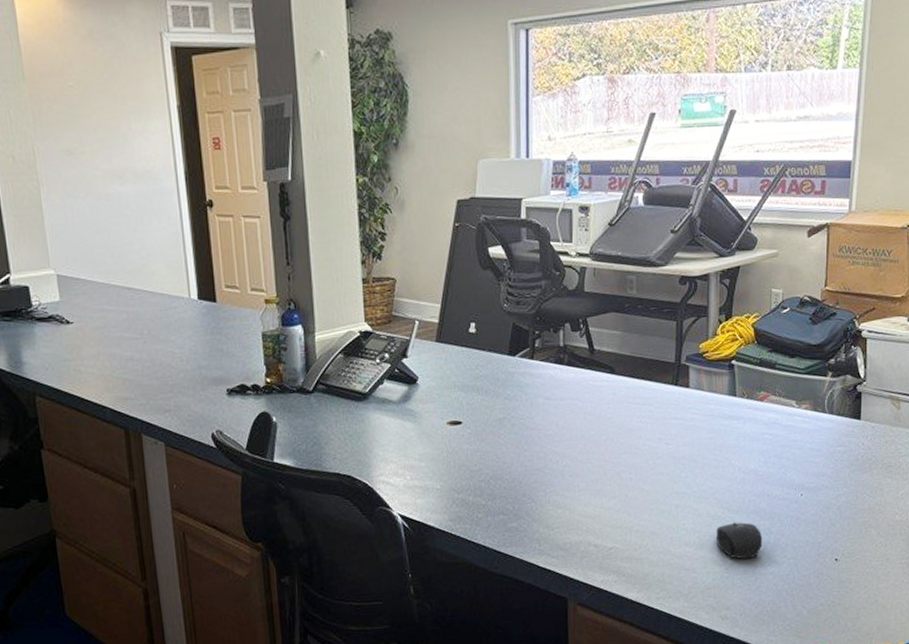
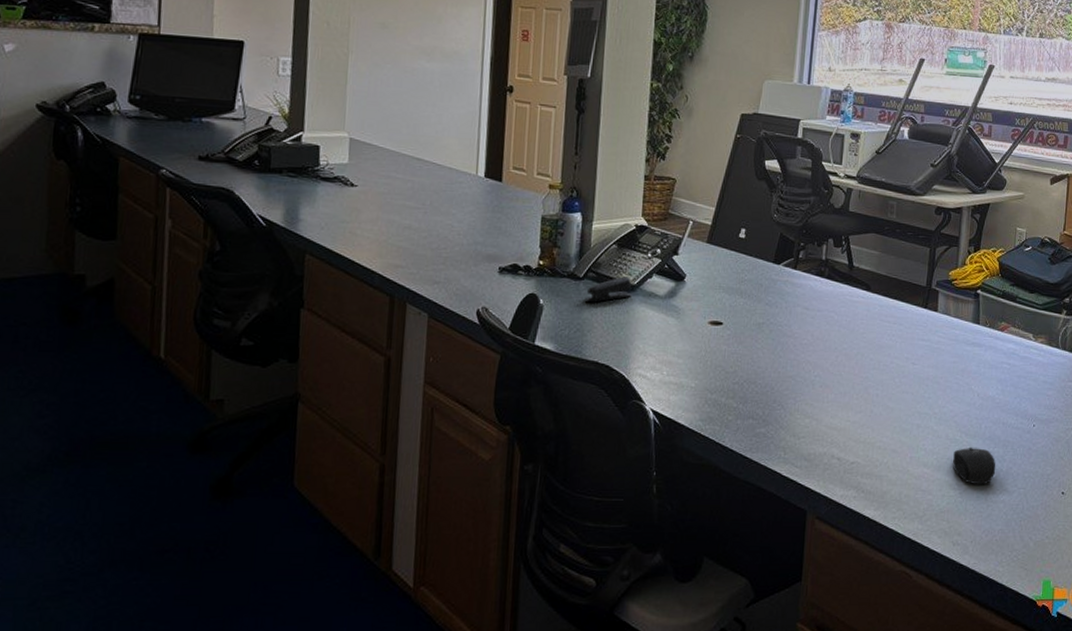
stapler: none [318,385,365,415] -> present [586,276,632,303]

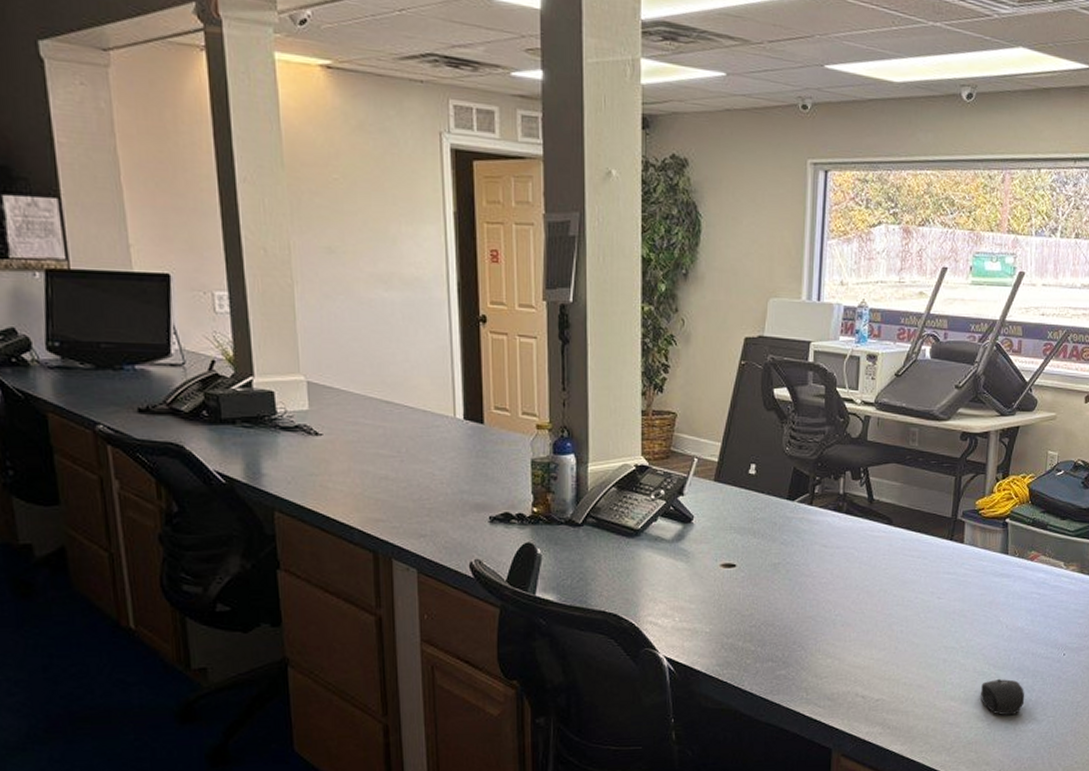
stapler: present [586,276,632,303] -> none [587,521,636,550]

